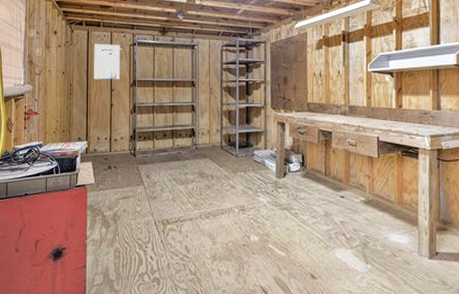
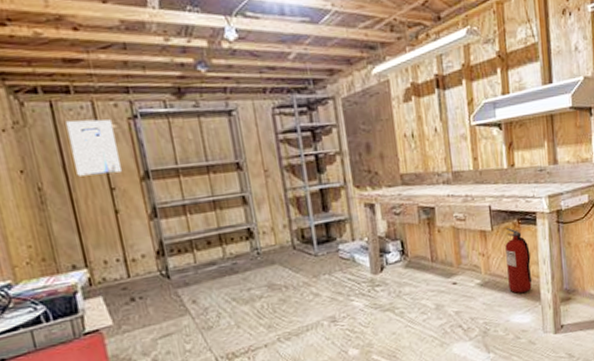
fire extinguisher: none [389,158,411,215] -> present [505,228,532,293]

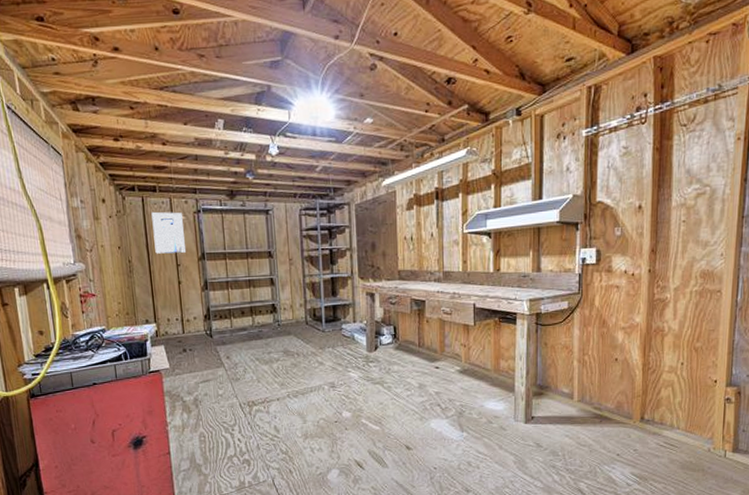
fire extinguisher: present [505,228,532,293] -> none [485,325,508,383]

